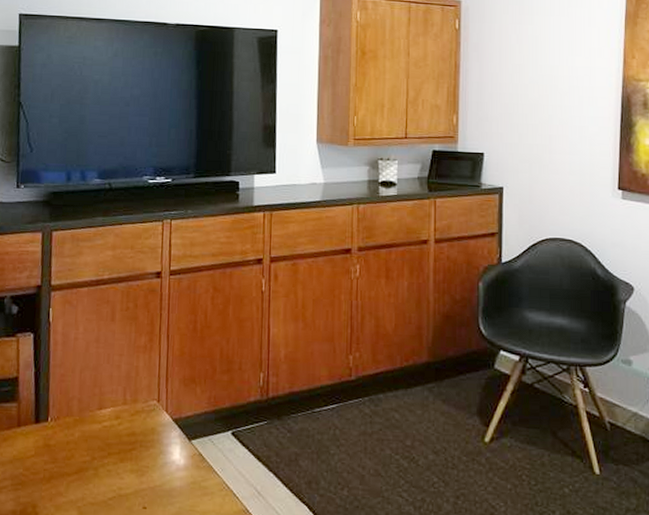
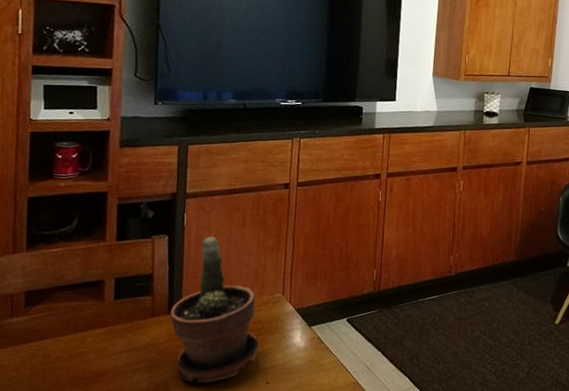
potted plant: none [36,333,134,506] -> present [170,236,259,383]

